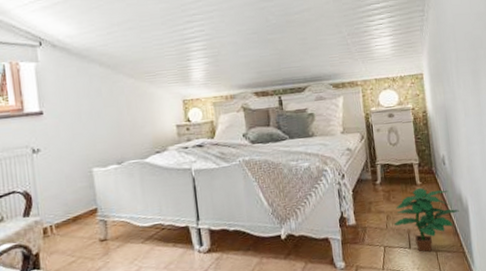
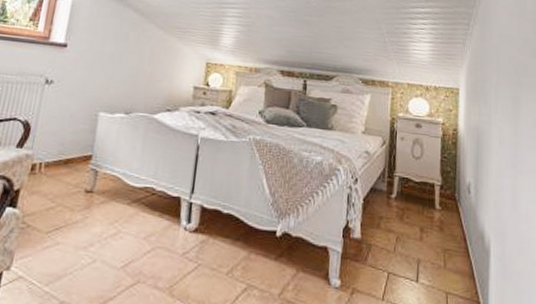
potted plant: present [394,187,460,252] -> none [403,213,480,292]

